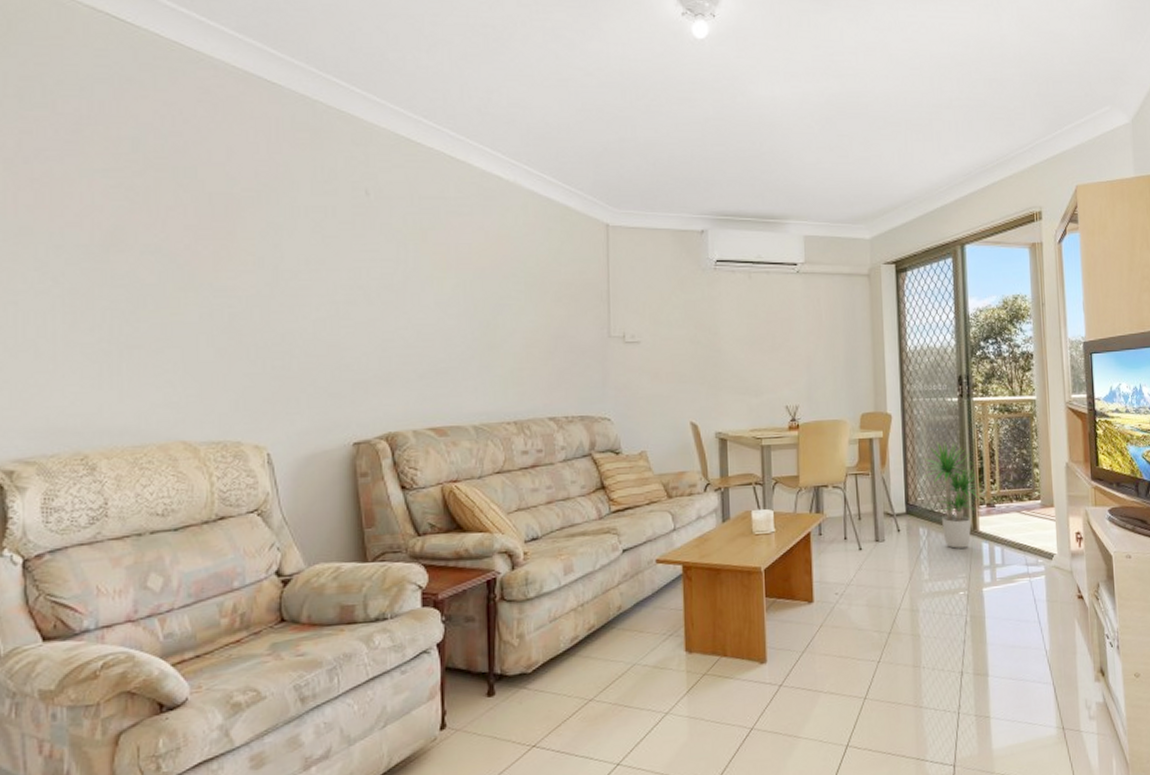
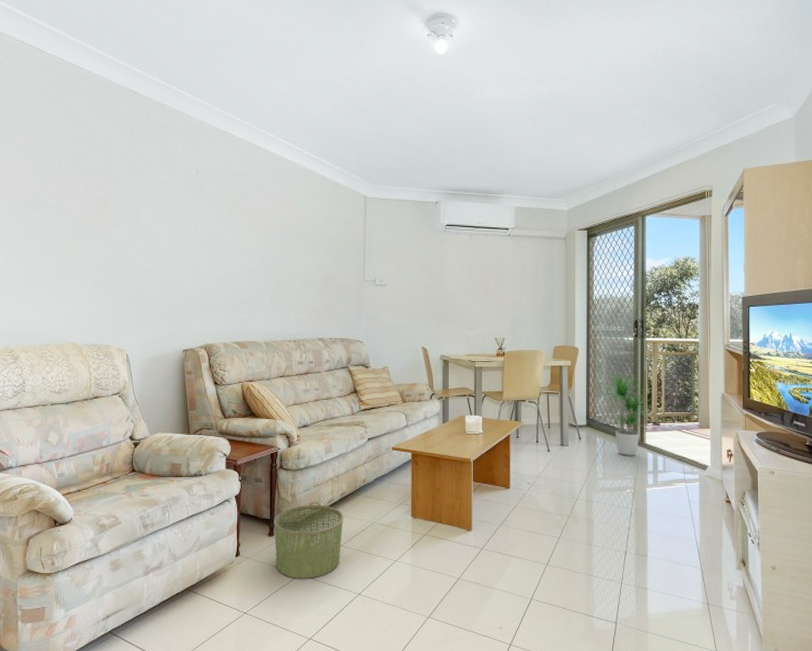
basket: none [494,642,593,753] -> present [273,502,344,579]

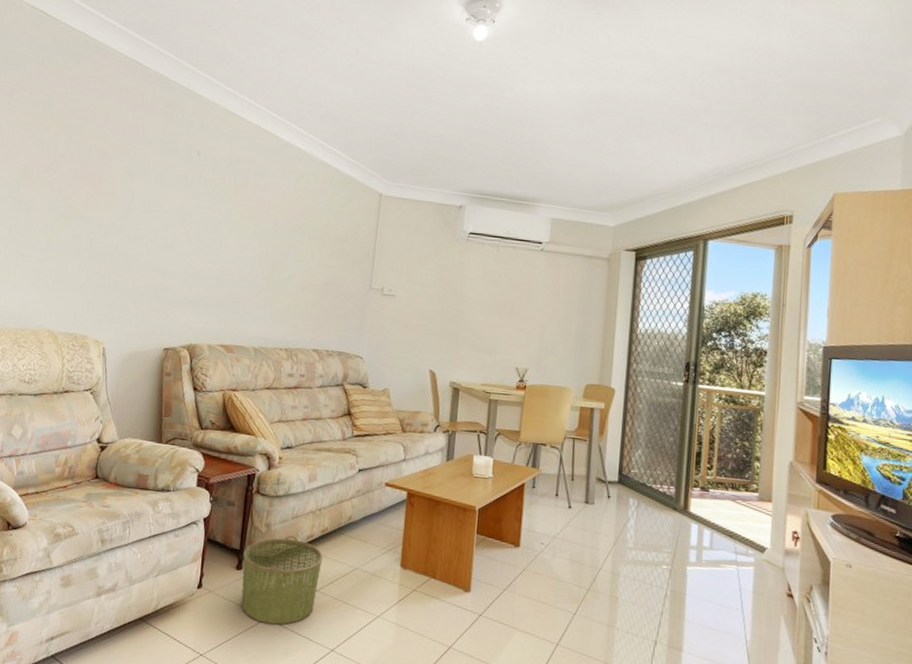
potted plant: present [600,371,654,456] -> none [638,421,702,525]

